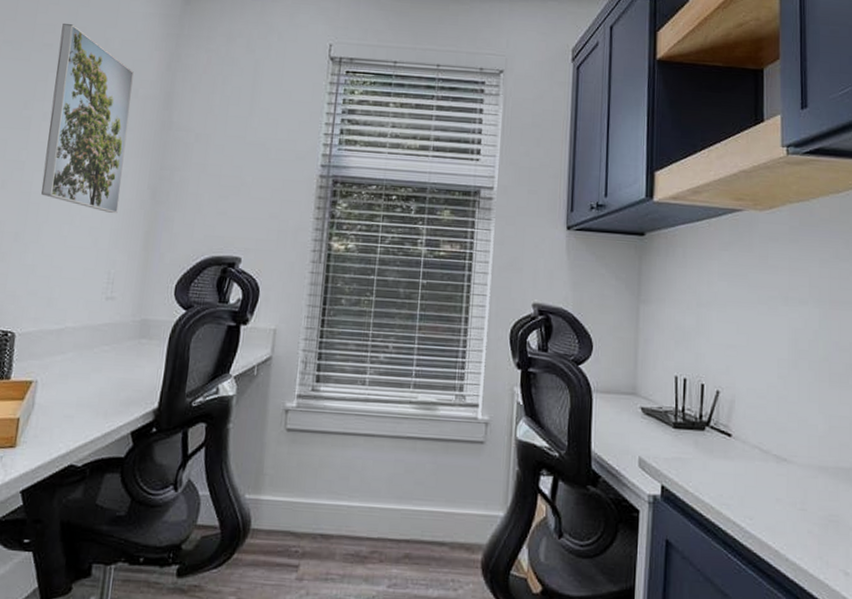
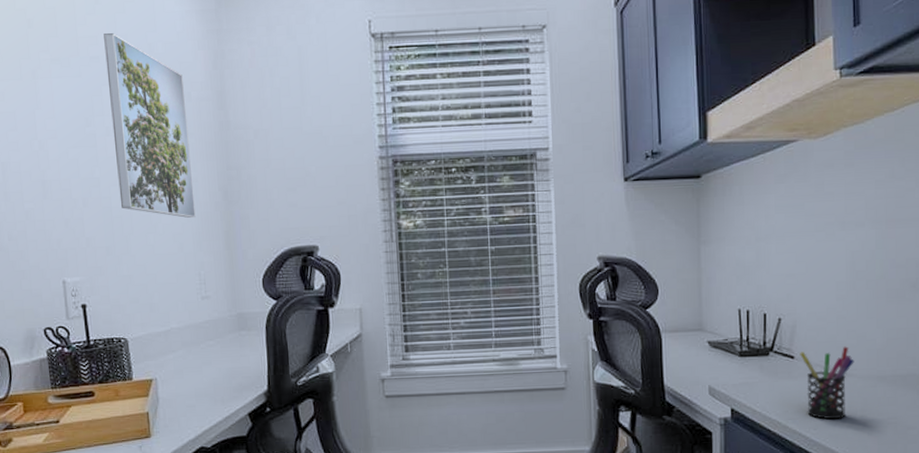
pen holder: none [737,429,795,511] -> present [800,346,854,420]

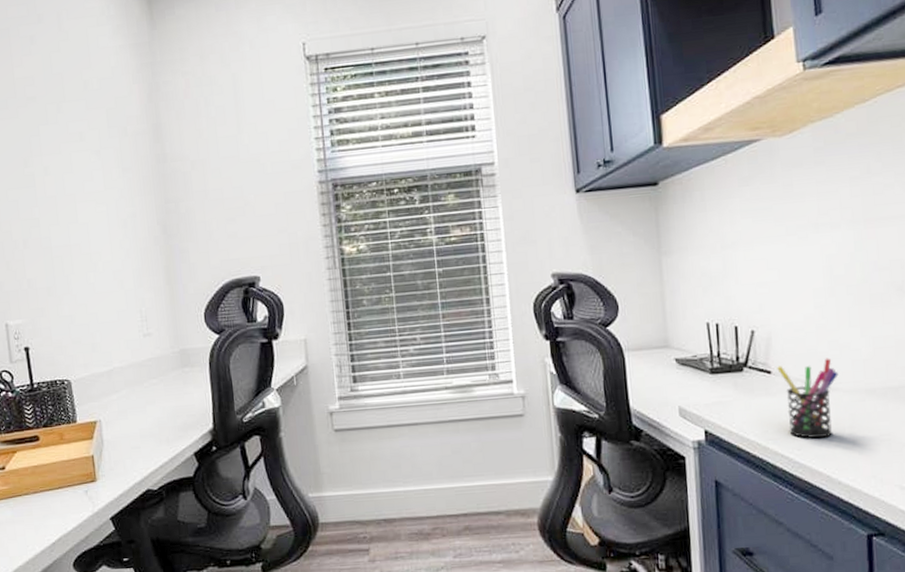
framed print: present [104,33,196,218] -> none [40,72,135,254]

